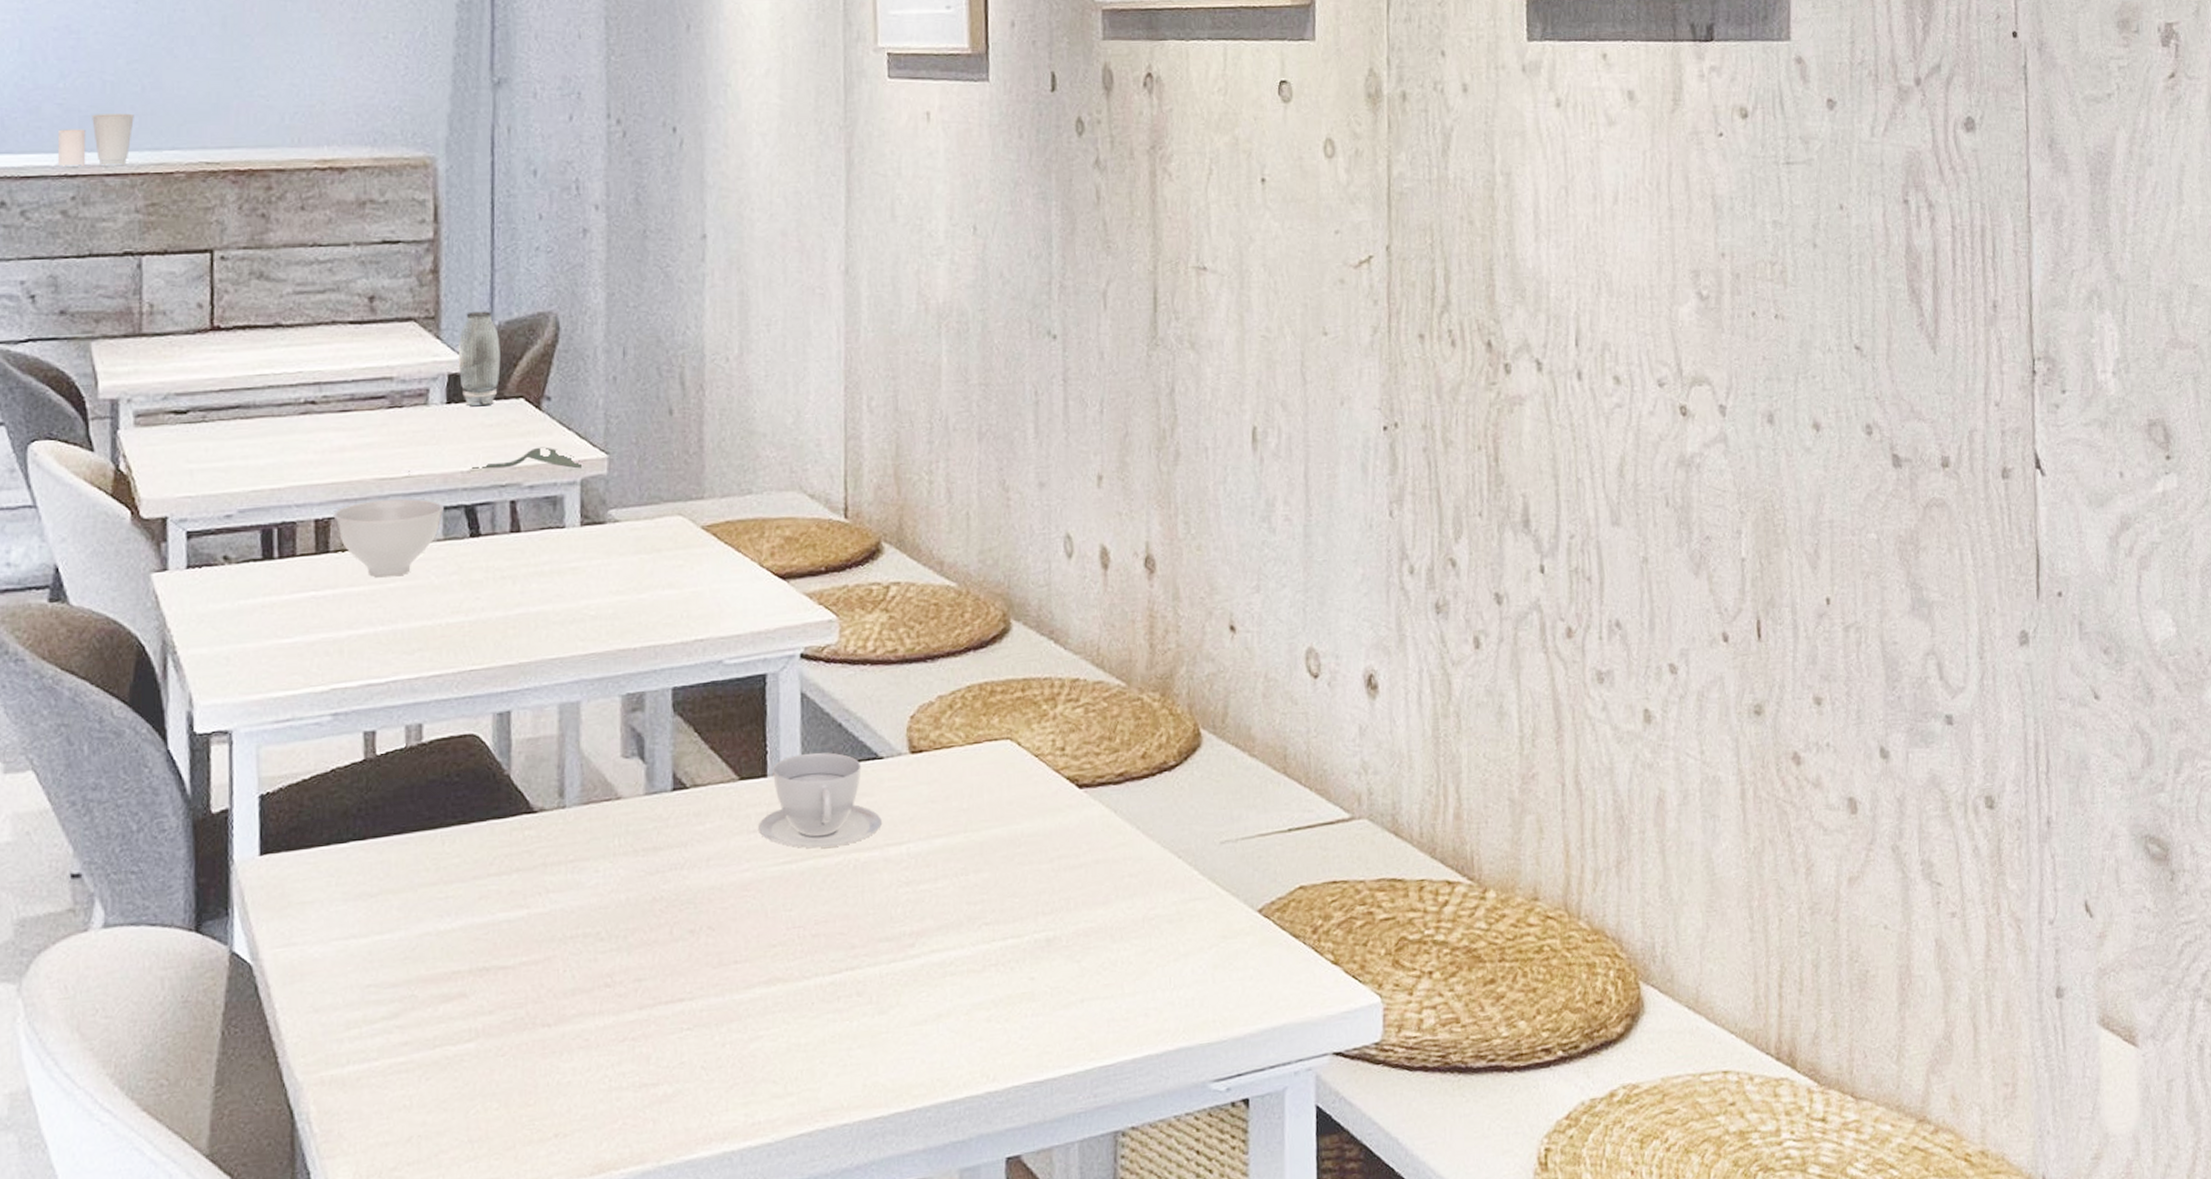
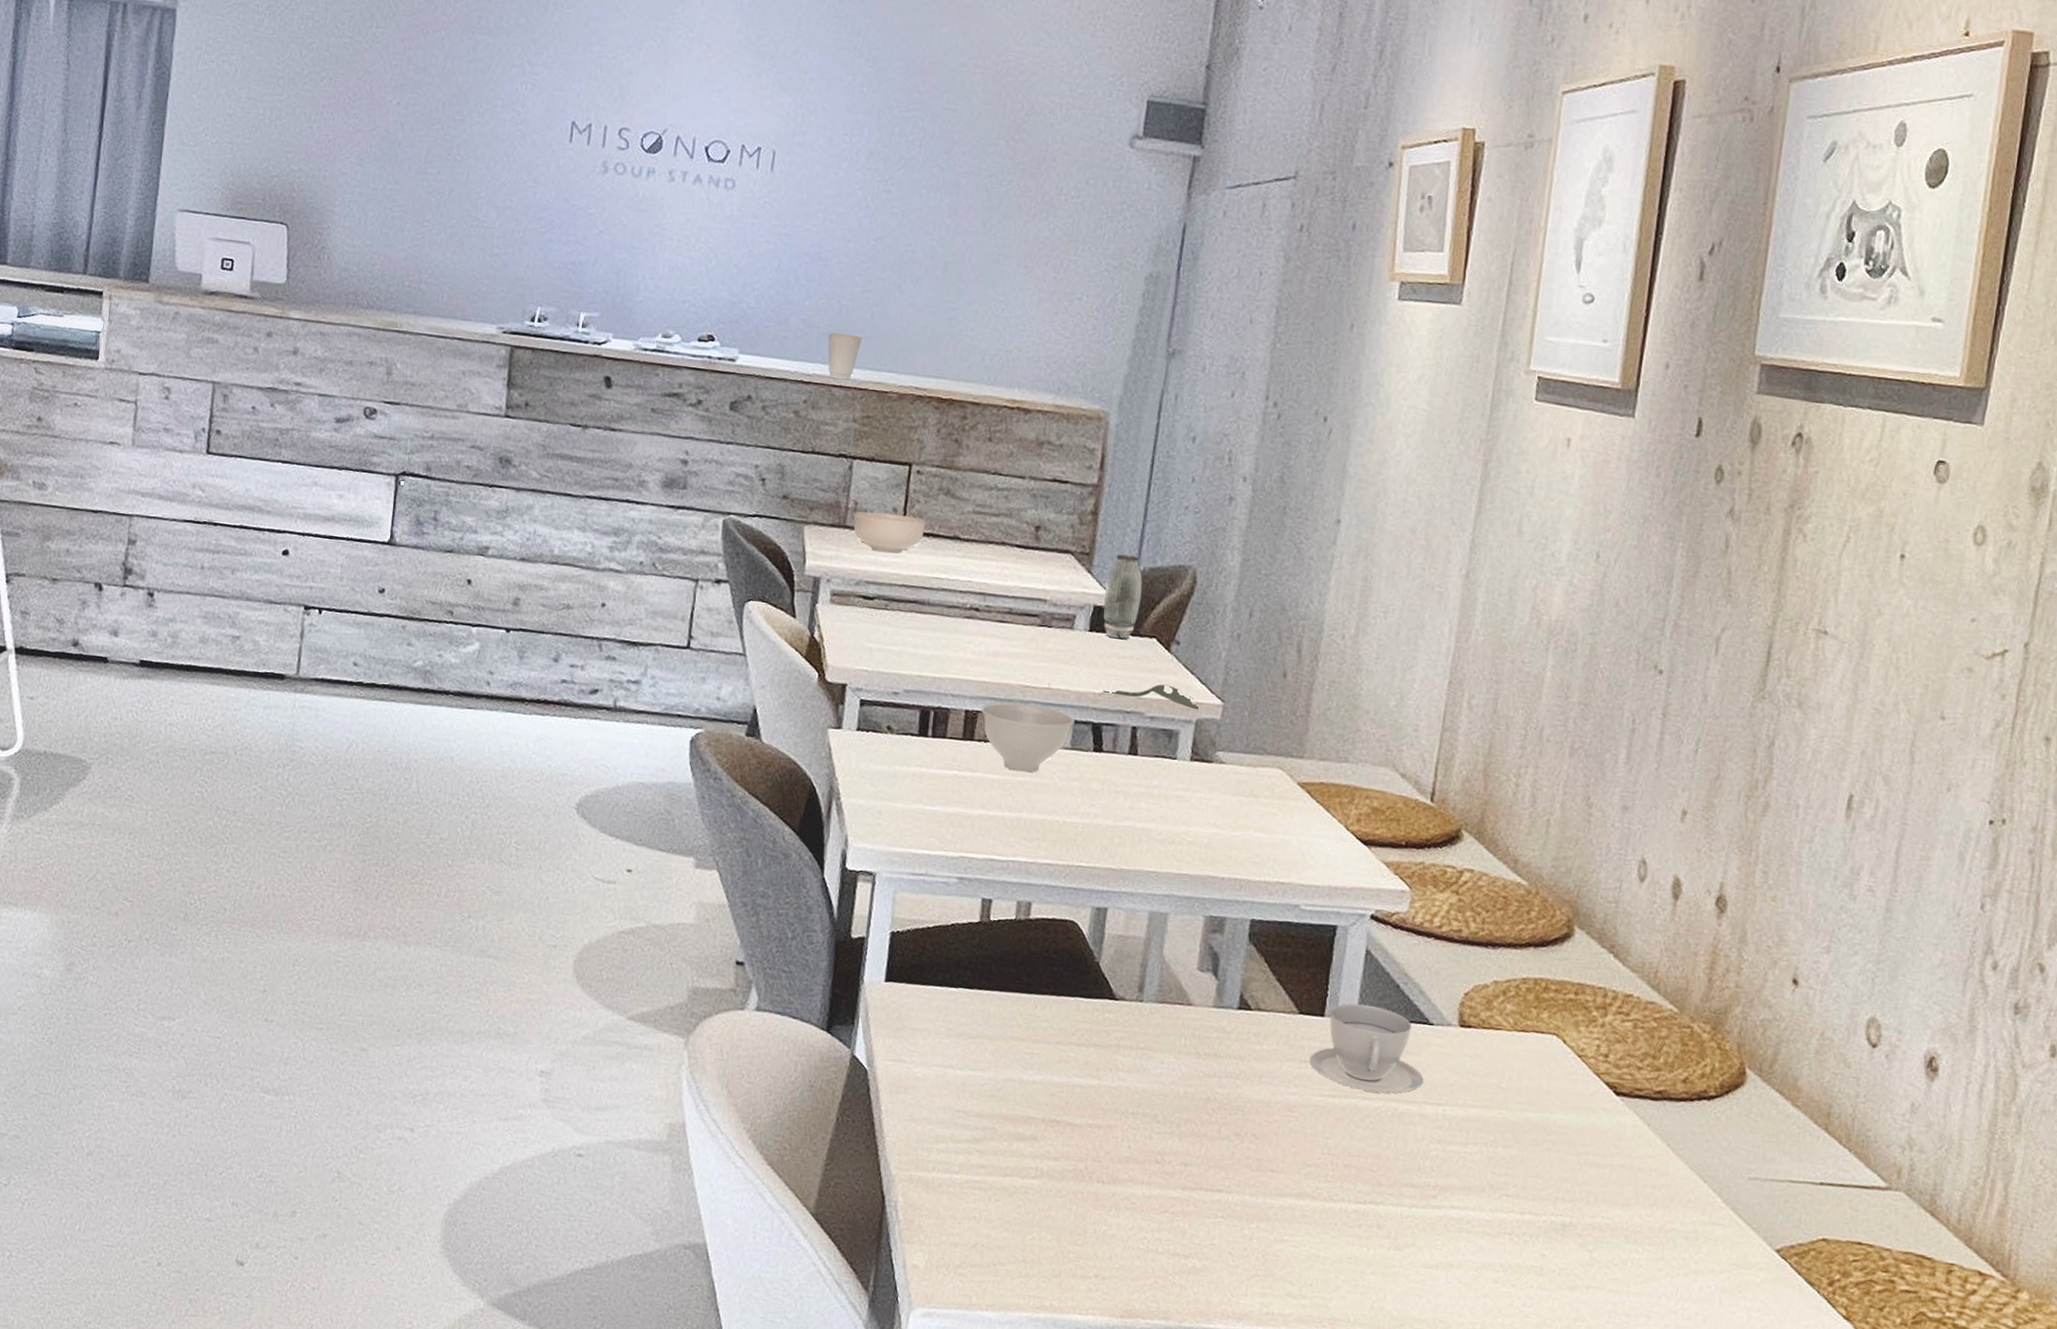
cup: present [57,129,86,167] -> none [795,341,822,377]
bowl: none [150,310,240,358] -> present [853,511,927,554]

